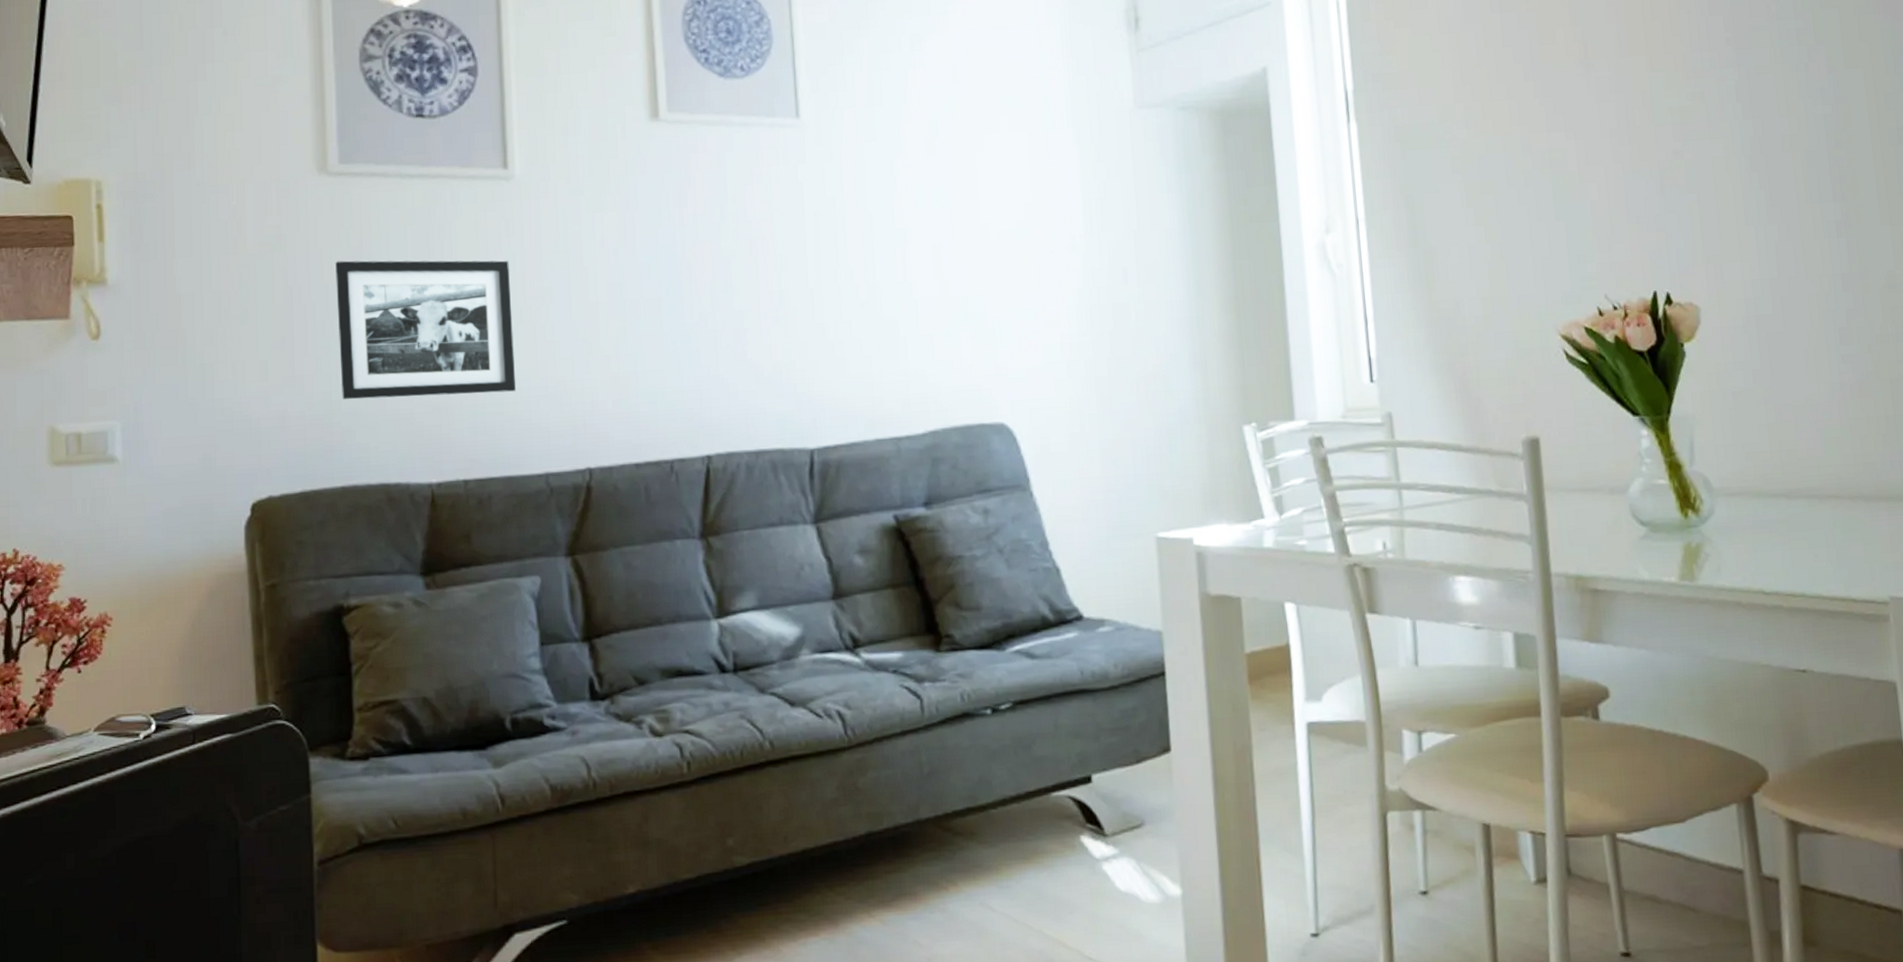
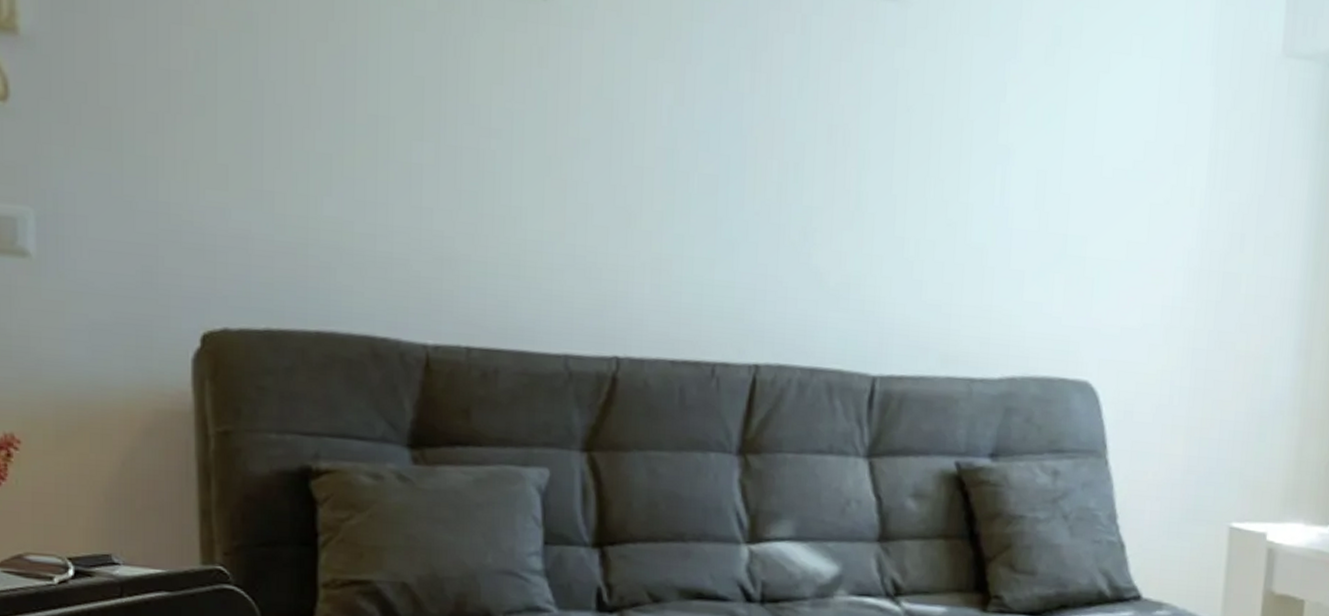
picture frame: present [335,260,517,400] -> none [320,59,539,254]

